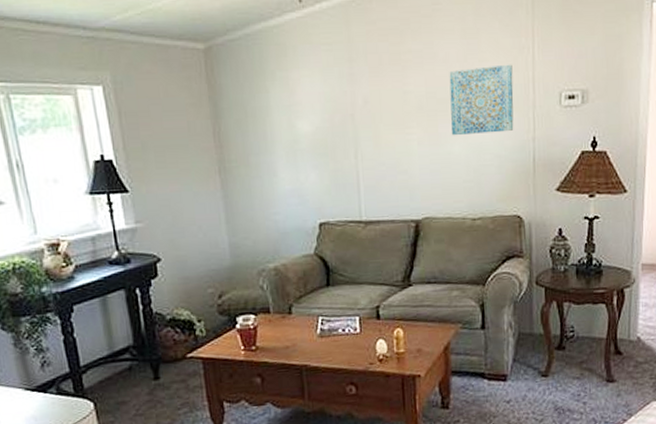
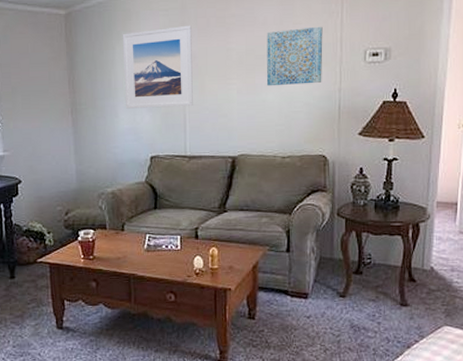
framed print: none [277,64,367,166] -> present [122,26,193,109]

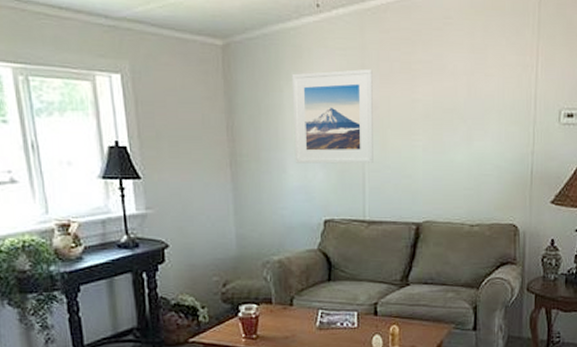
wall art: present [266,26,323,87] -> none [455,80,516,145]

